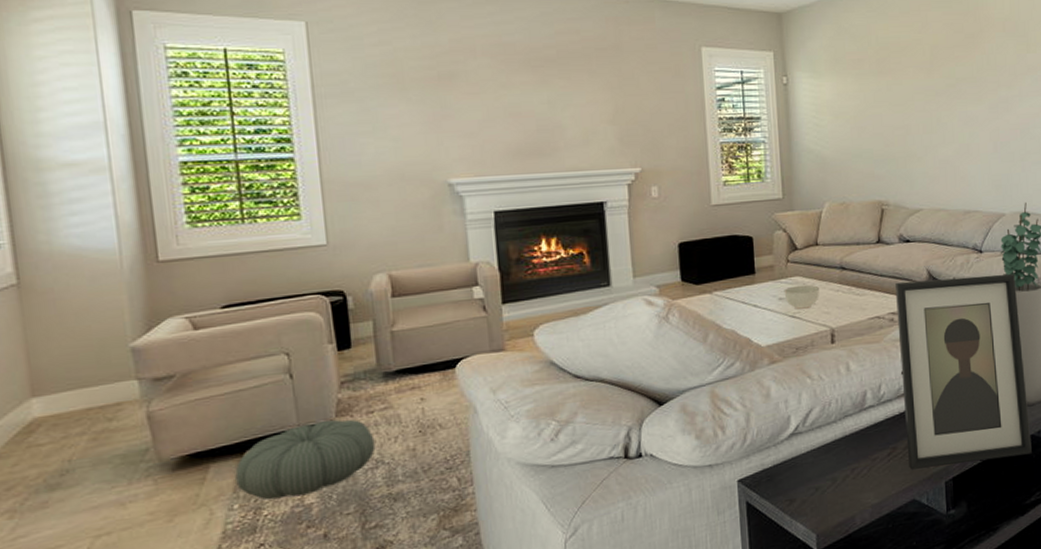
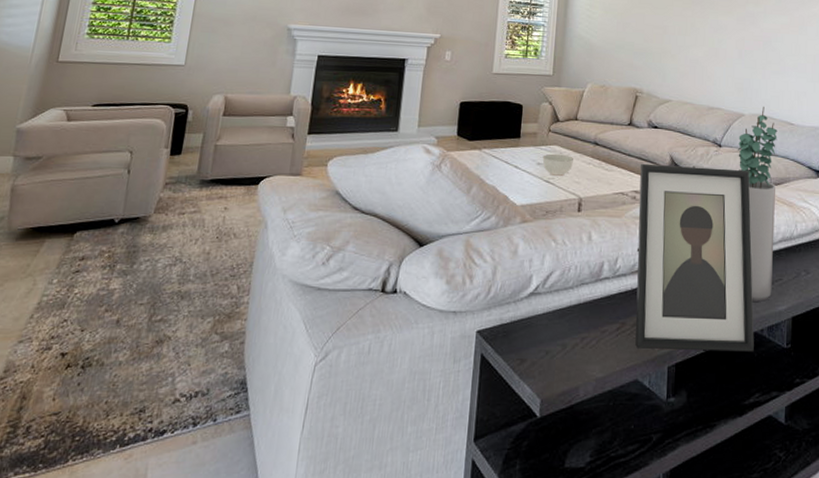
pouf: present [235,419,376,500] -> none [61,214,180,281]

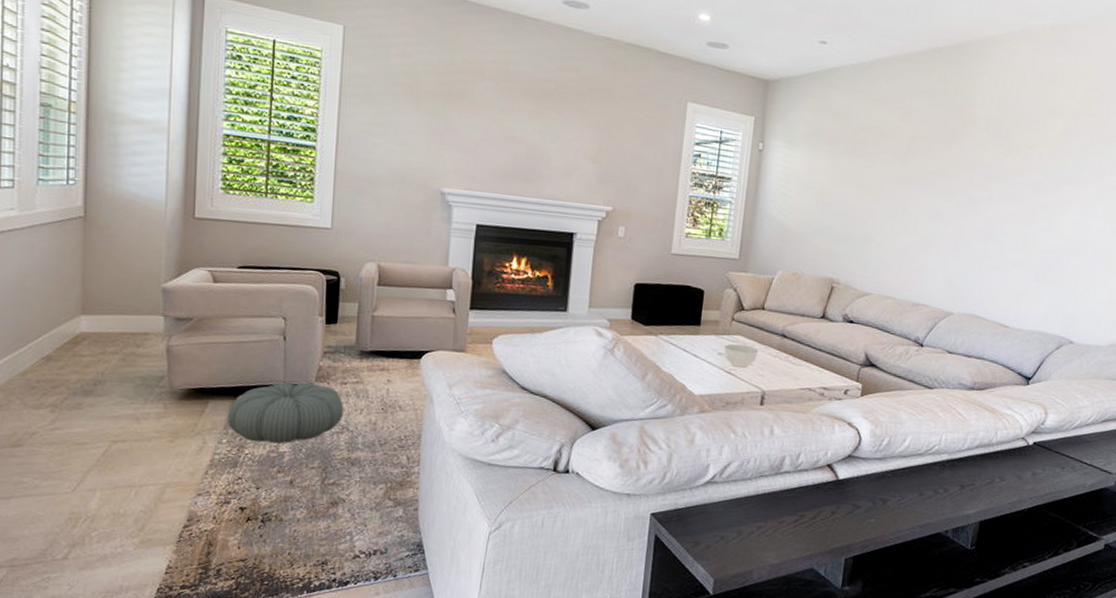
pouf: none [61,214,180,281] -> present [227,382,344,444]
picture frame: present [635,163,754,352] -> none [813,359,952,551]
vase: present [737,106,778,302] -> none [939,305,989,505]

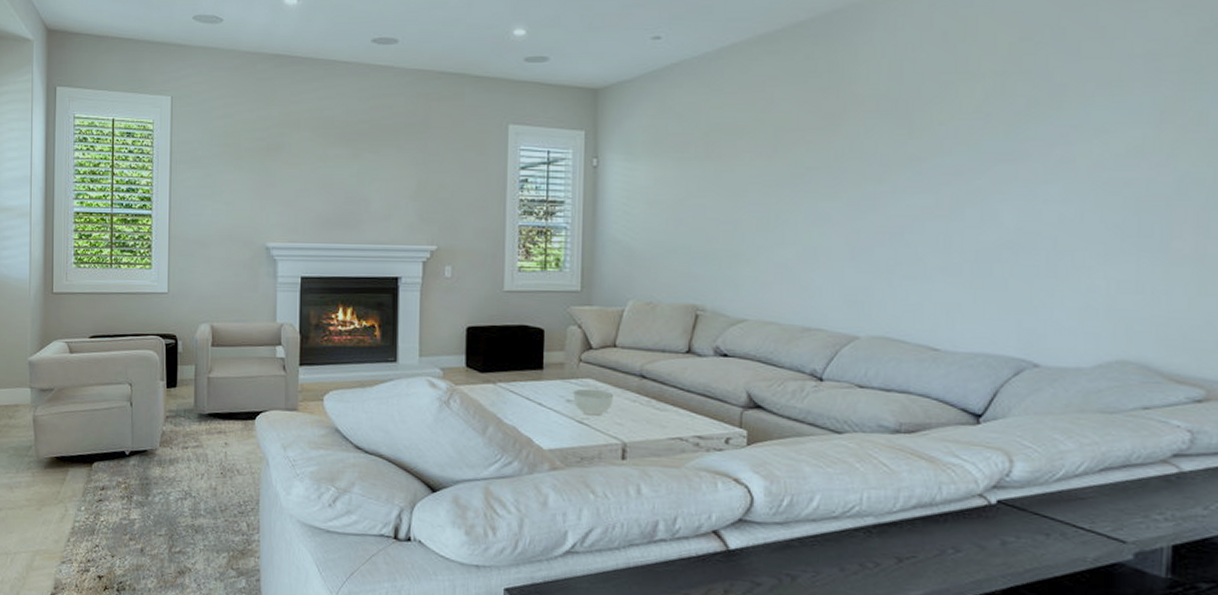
pouf: present [227,382,344,444] -> none [85,447,186,511]

